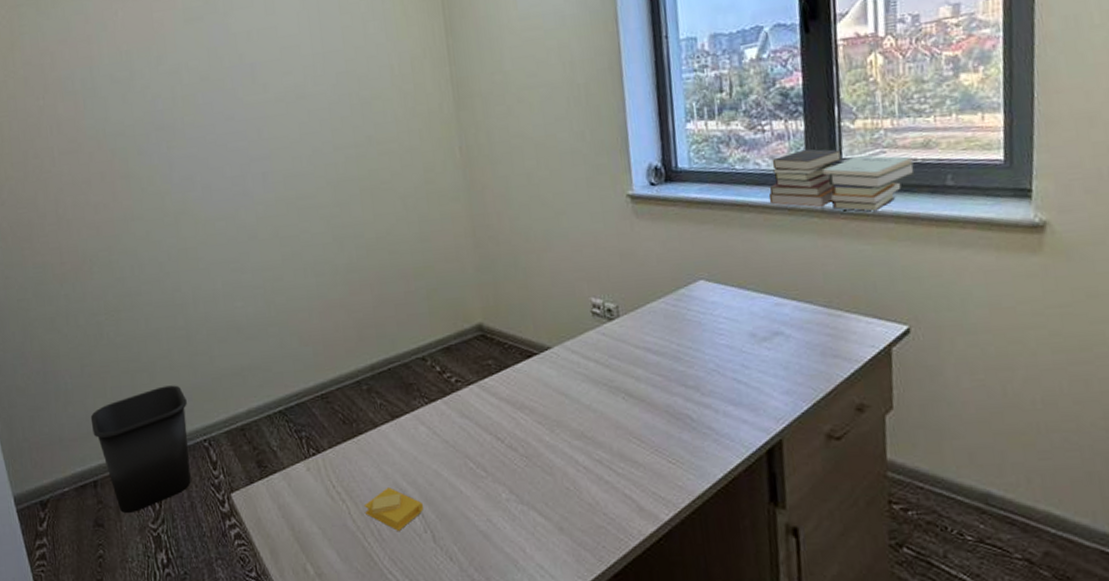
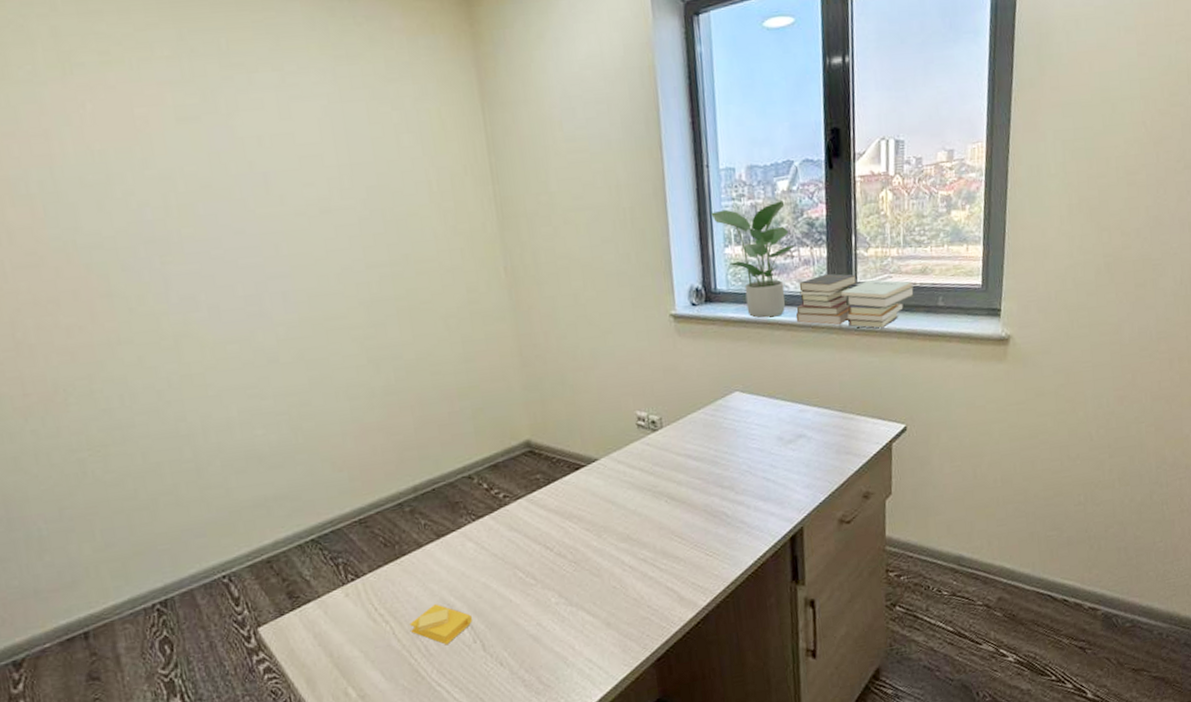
waste bin: present [90,385,191,513] -> none [75,521,209,662]
potted plant: none [671,70,766,200] -> present [711,200,795,319]

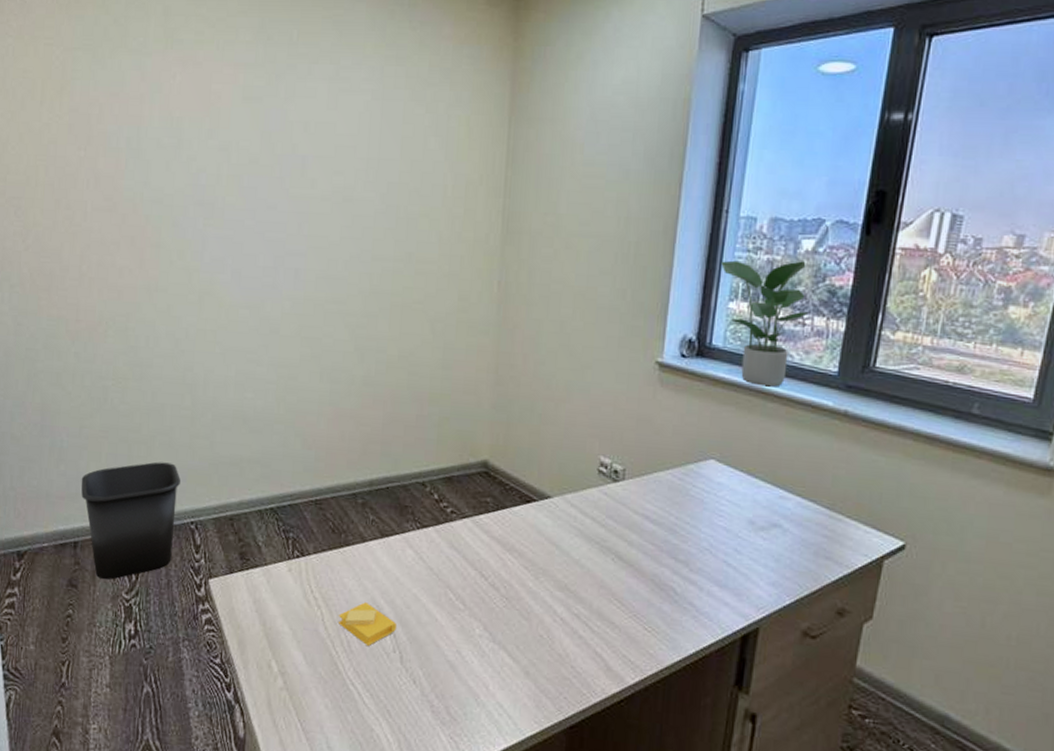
waste bin: none [75,521,209,662] -> present [81,461,180,580]
books: present [795,273,856,325] -> none [795,350,875,411]
books: present [840,279,915,329] -> none [852,368,946,425]

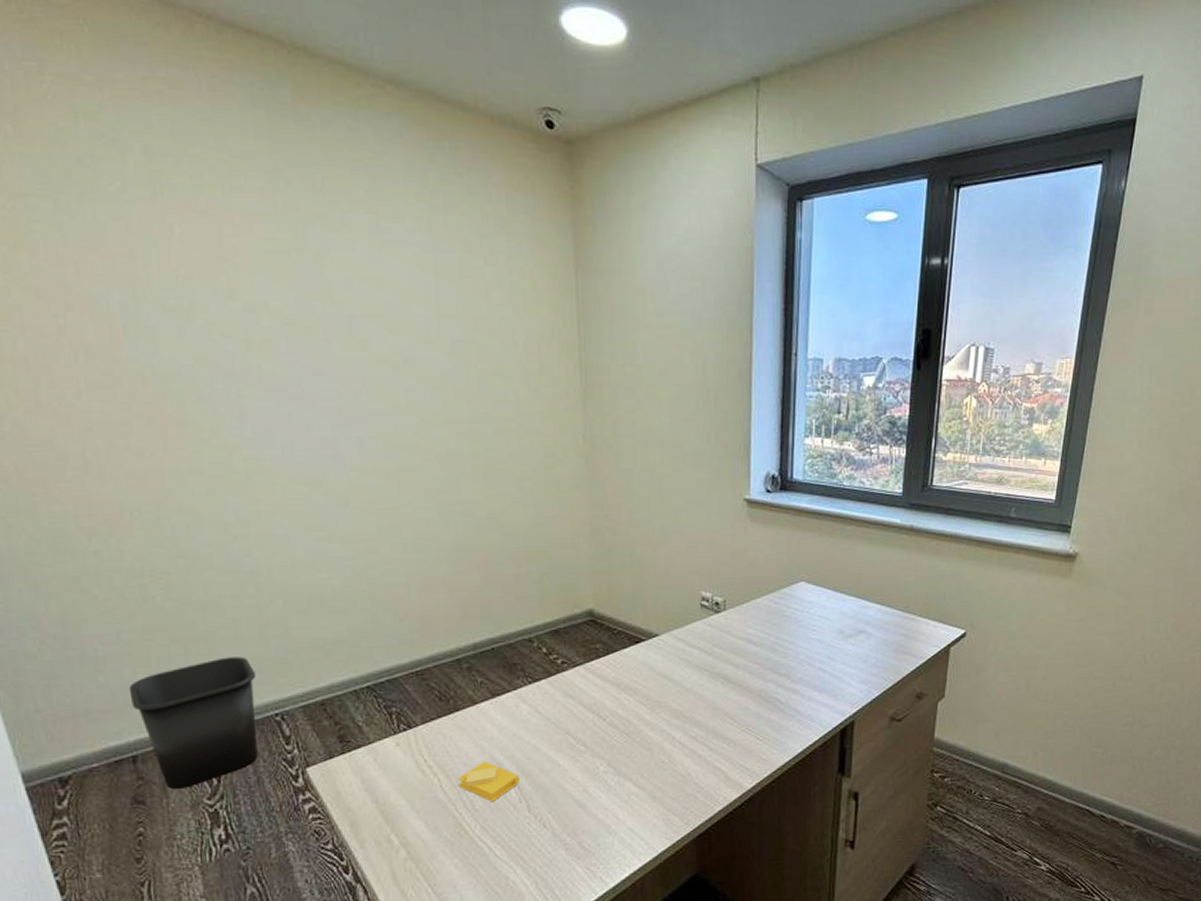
potted plant: present [721,260,809,387] -> none [795,396,875,512]

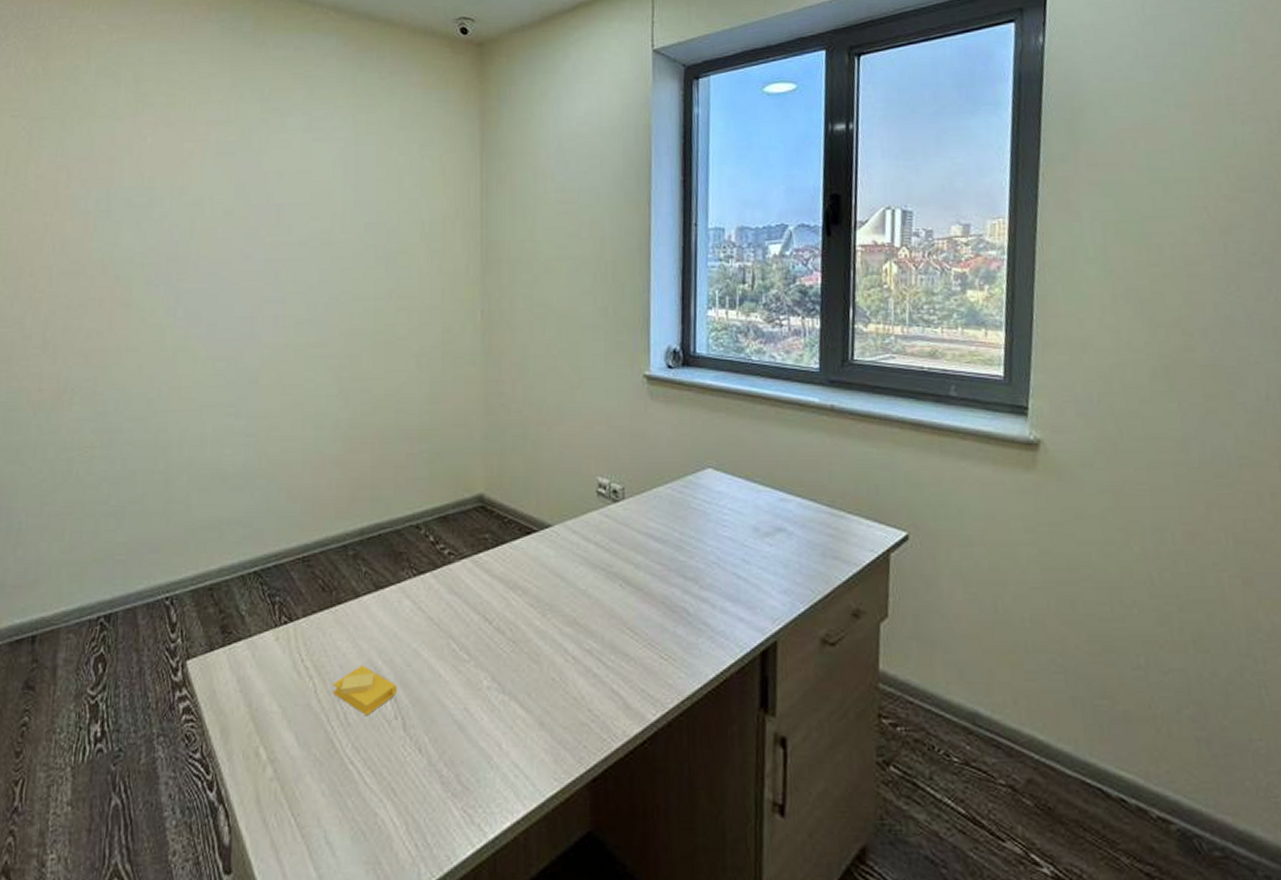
waste bin: present [128,656,258,789] -> none [41,534,154,675]

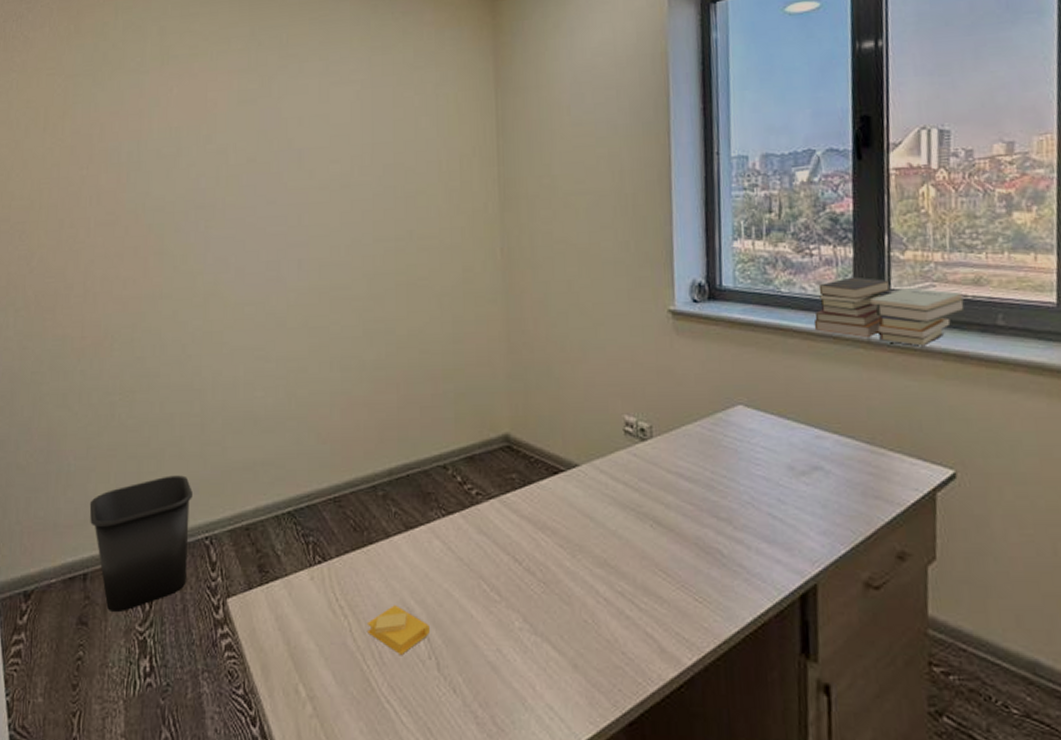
waste bin: none [41,534,154,675] -> present [89,475,192,612]
books: none [781,347,853,406] -> present [813,276,890,338]
books: none [833,359,922,415] -> present [869,288,965,347]

